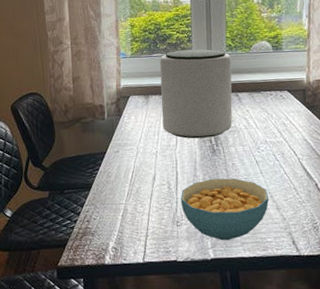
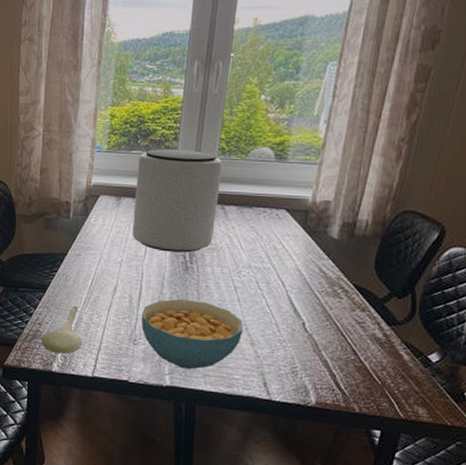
spoon: none [91,199,131,247] -> present [41,306,83,354]

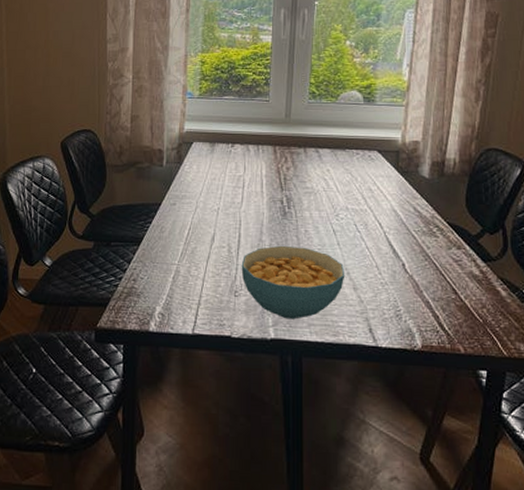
spoon: present [41,306,83,354] -> none [137,259,181,312]
plant pot: present [132,149,222,253] -> none [228,94,314,198]

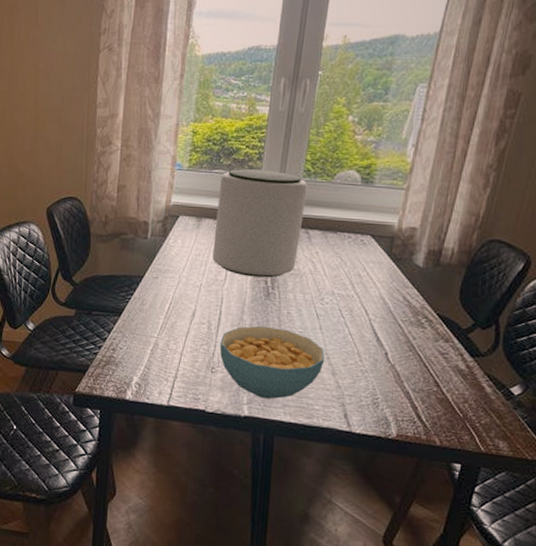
plant pot: none [228,94,314,198] -> present [212,169,307,278]

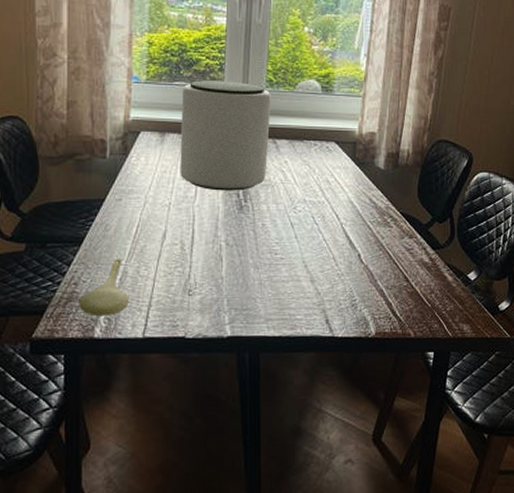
spoon: none [115,331,158,381] -> present [79,259,129,317]
cereal bowl: present [219,325,325,400] -> none [195,240,303,316]

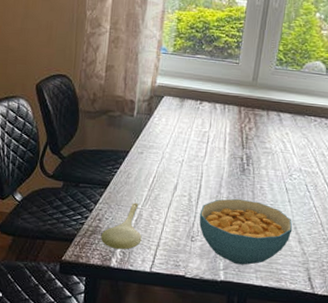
plant pot: present [180,80,271,191] -> none [193,55,280,155]
cereal bowl: none [195,240,303,316] -> present [199,198,293,265]

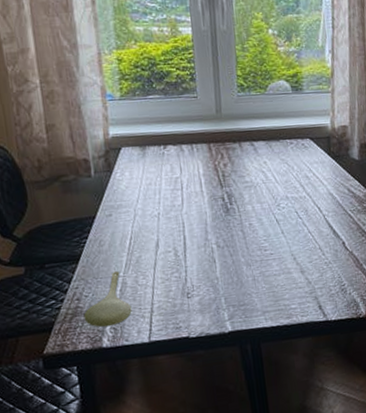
cereal bowl: present [199,198,293,265] -> none [190,240,292,311]

